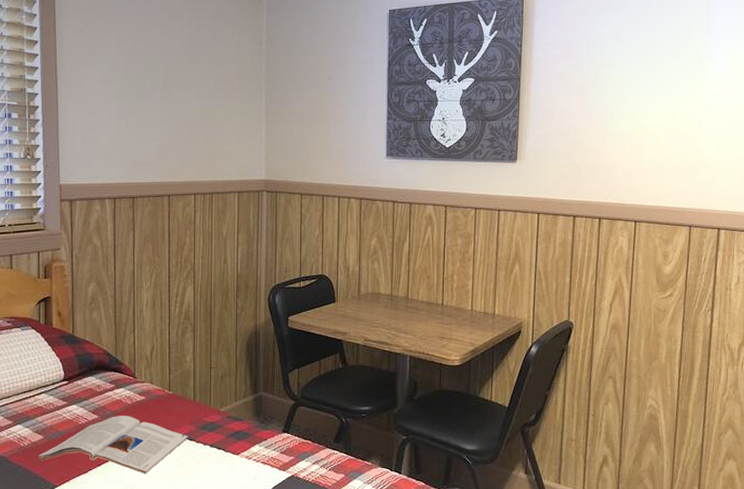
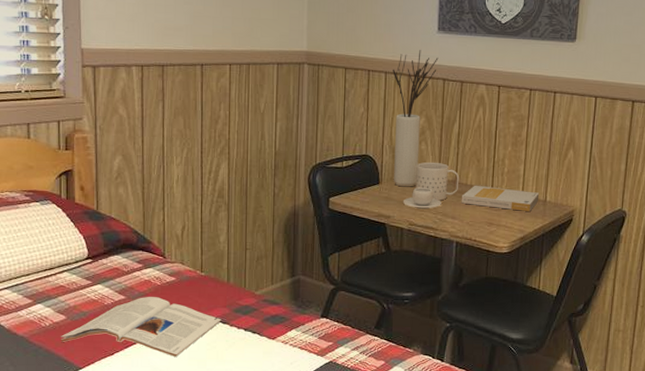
vase: none [345,175,388,305] -> present [393,50,439,187]
teacup: none [357,305,395,325] -> present [402,187,442,209]
mug: none [370,279,411,317] -> present [416,162,460,201]
book: none [413,300,488,326] -> present [461,185,540,212]

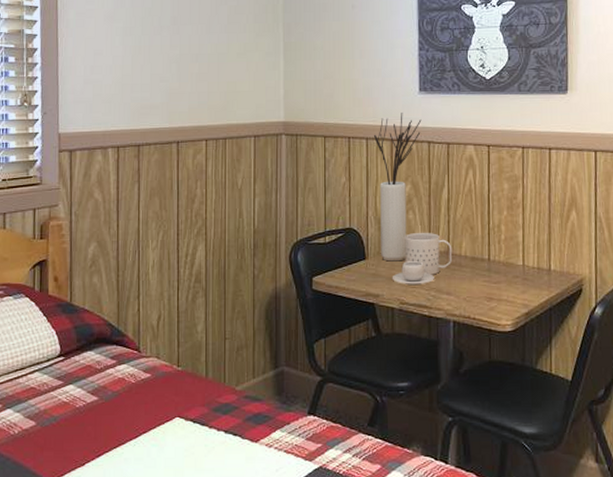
magazine: present [61,297,221,357] -> none [30,397,200,466]
book: present [461,185,540,212] -> none [455,255,543,284]

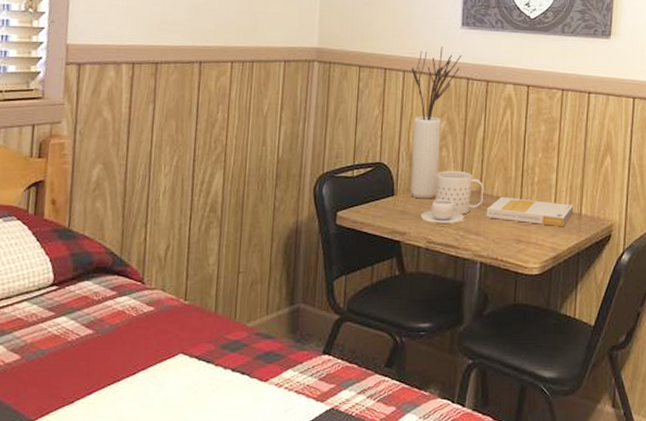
book: none [455,255,543,284] -> present [486,196,574,228]

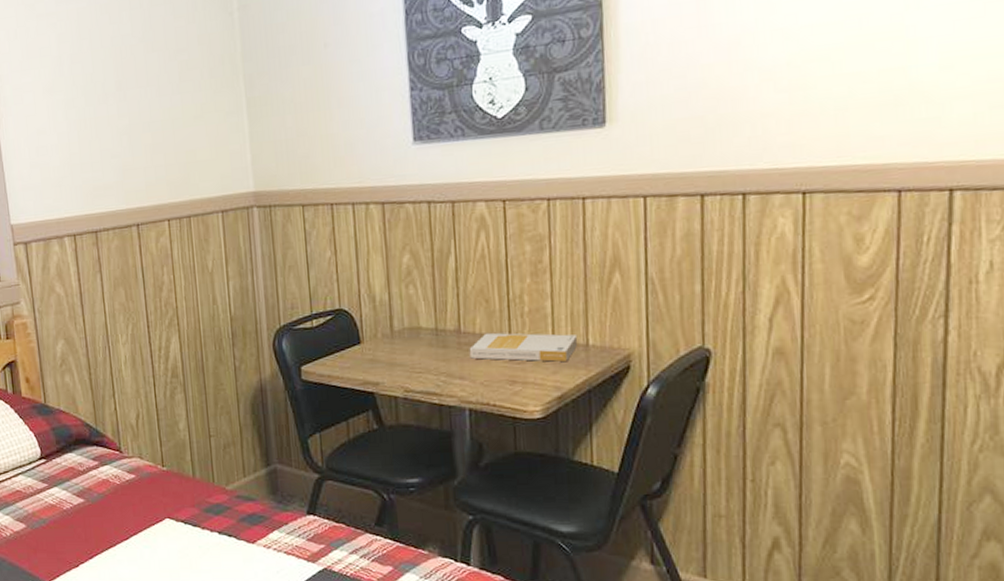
vase: present [411,47,462,199] -> none [361,169,419,345]
teacup: present [420,199,464,225] -> none [392,342,444,371]
mug: present [435,170,484,215] -> none [405,309,465,358]

